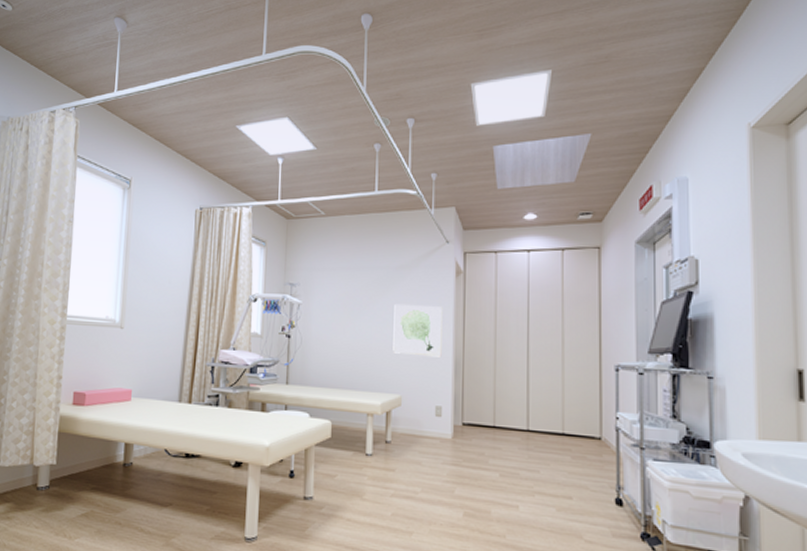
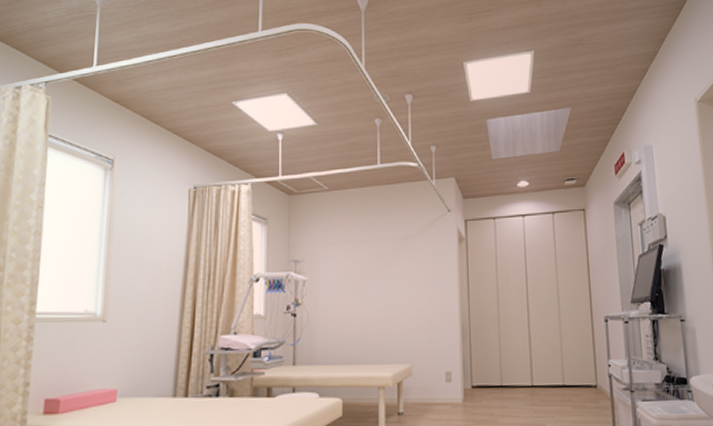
wall art: present [393,303,443,357] -> none [401,273,449,324]

